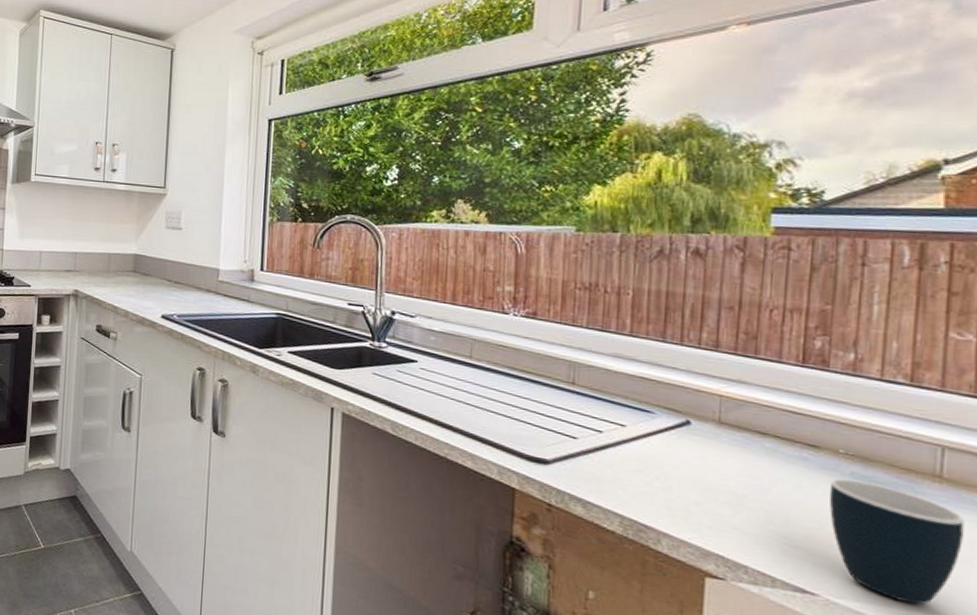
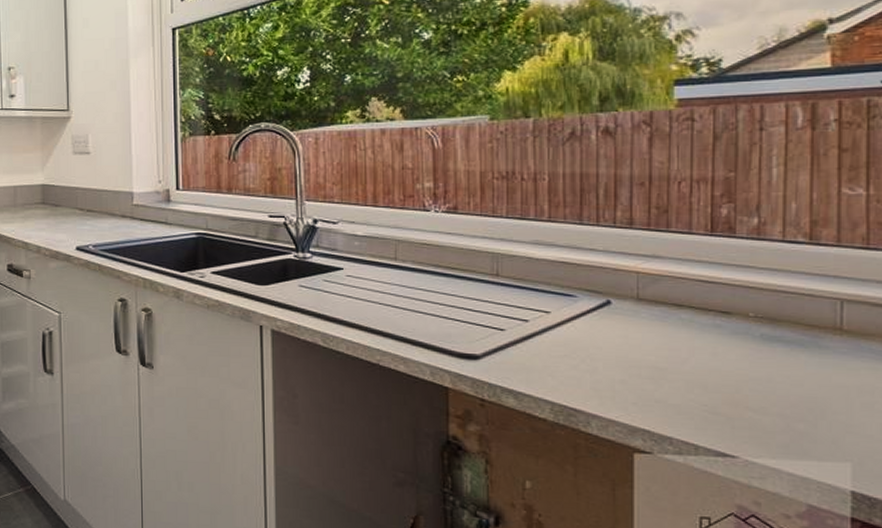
mug: present [829,478,965,605] -> none [742,341,864,455]

